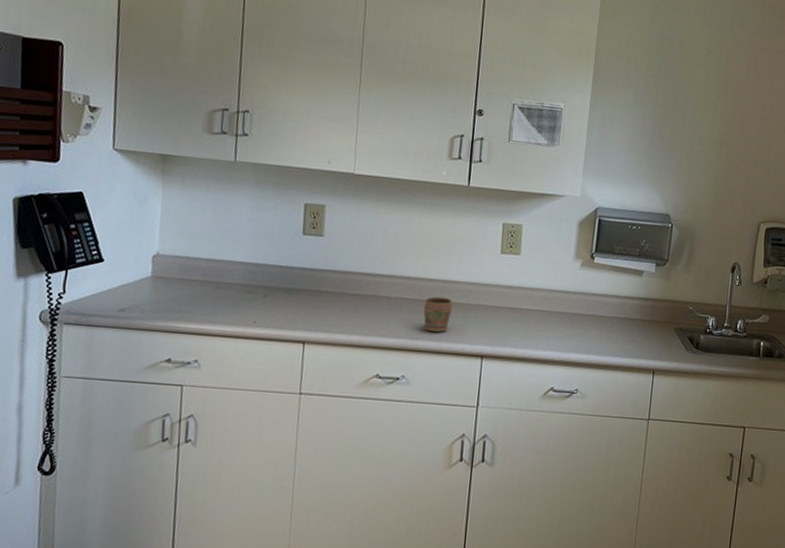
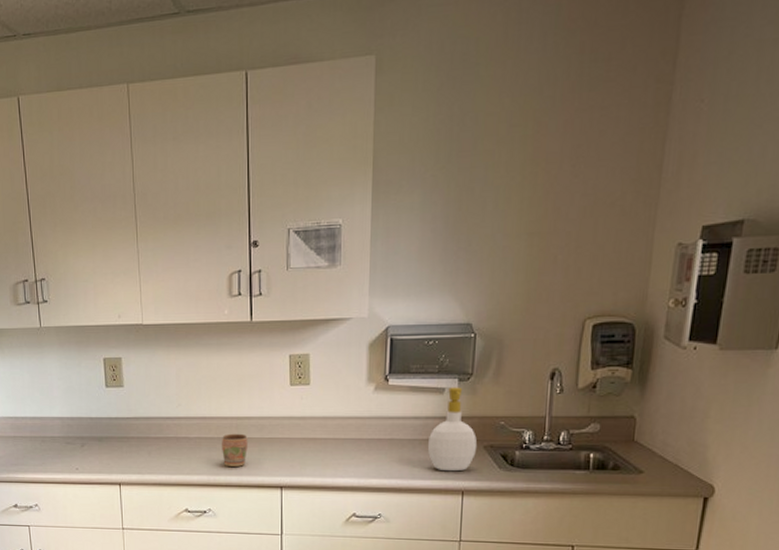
soap bottle: none [625,270,669,351] -> present [427,387,478,472]

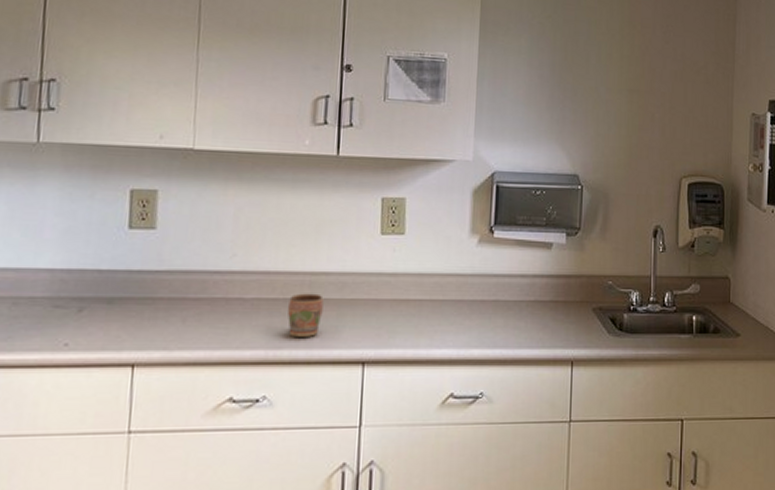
soap bottle: present [427,387,478,472] -> none [534,242,586,338]

